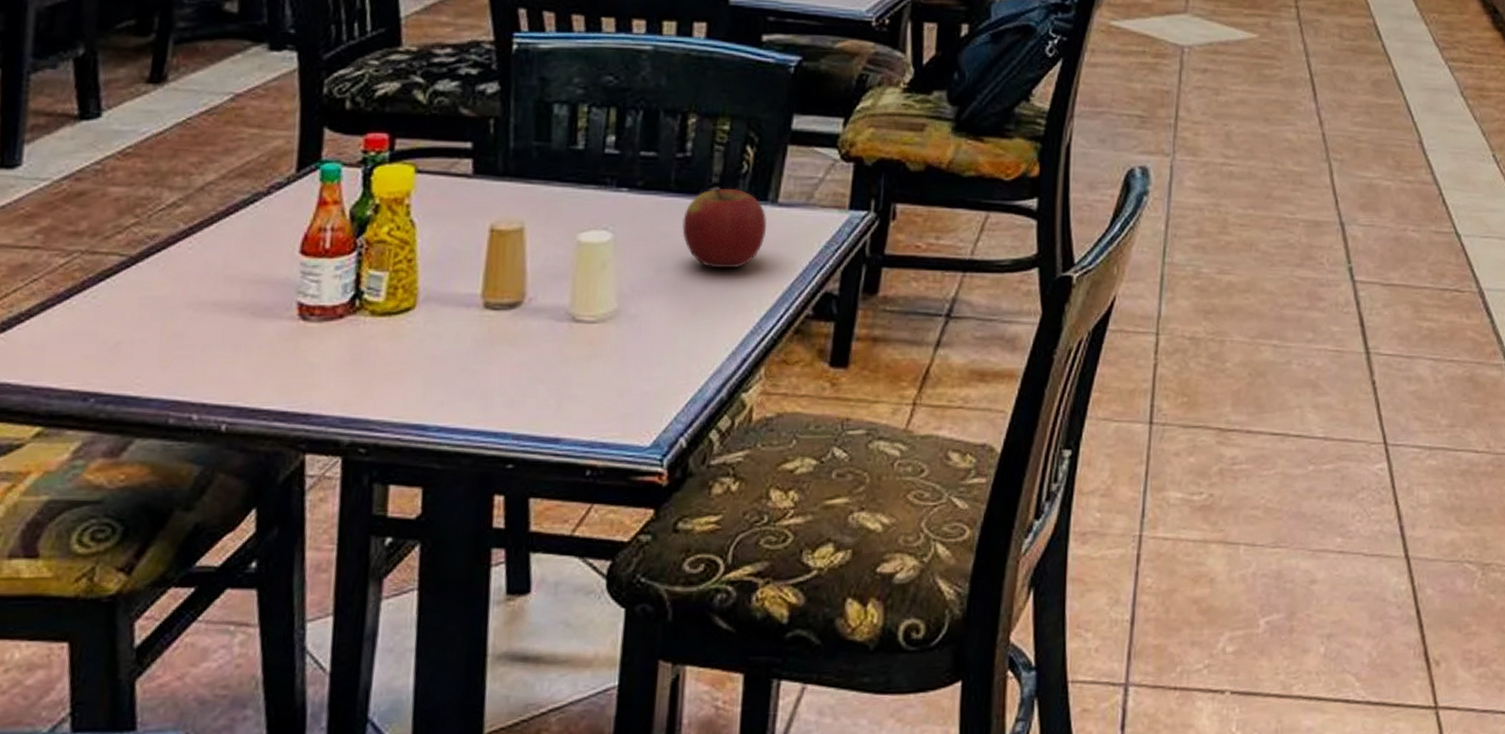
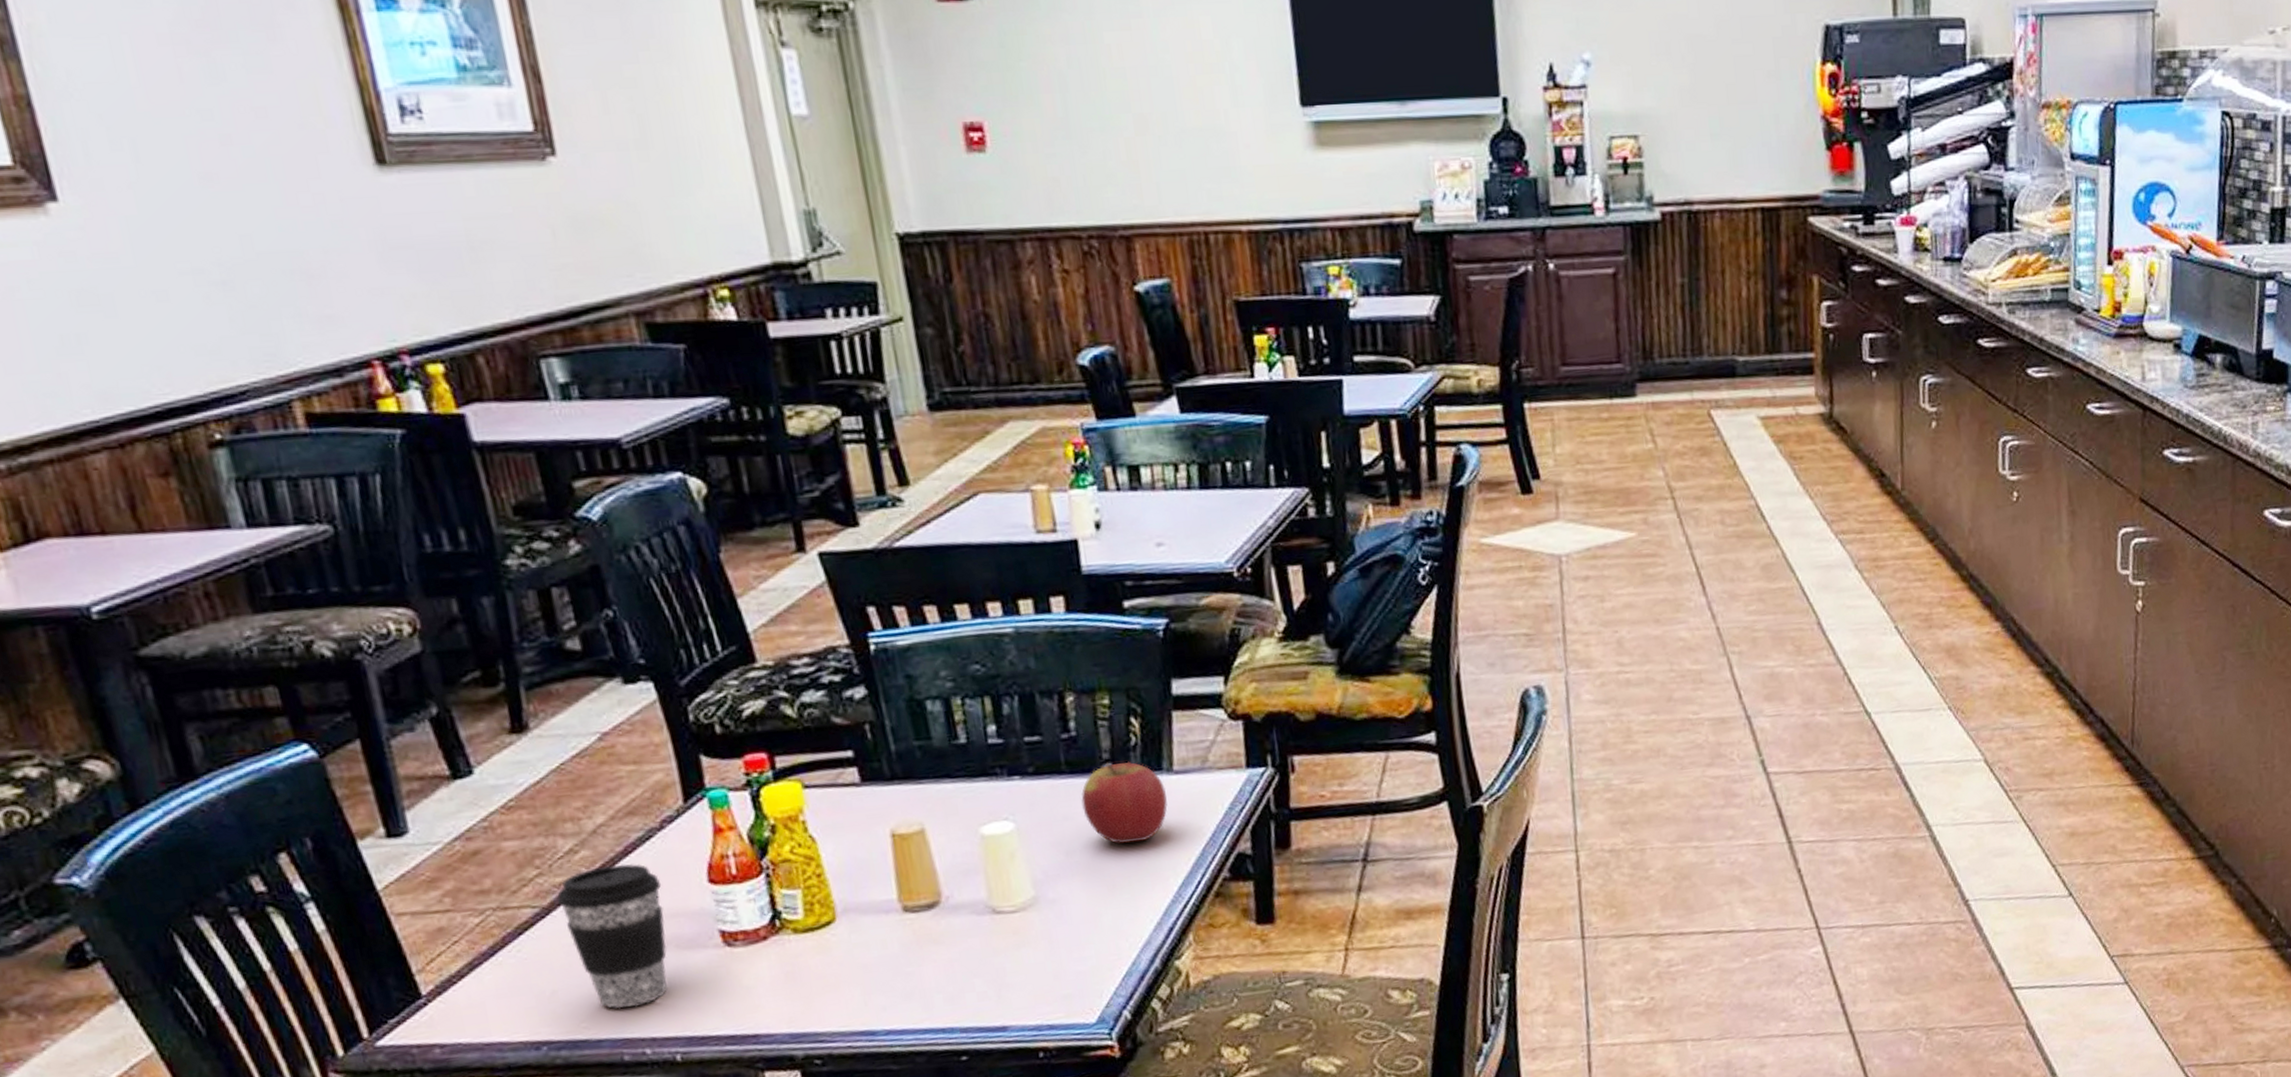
coffee cup: none [147,223,254,369] -> present [557,863,667,1009]

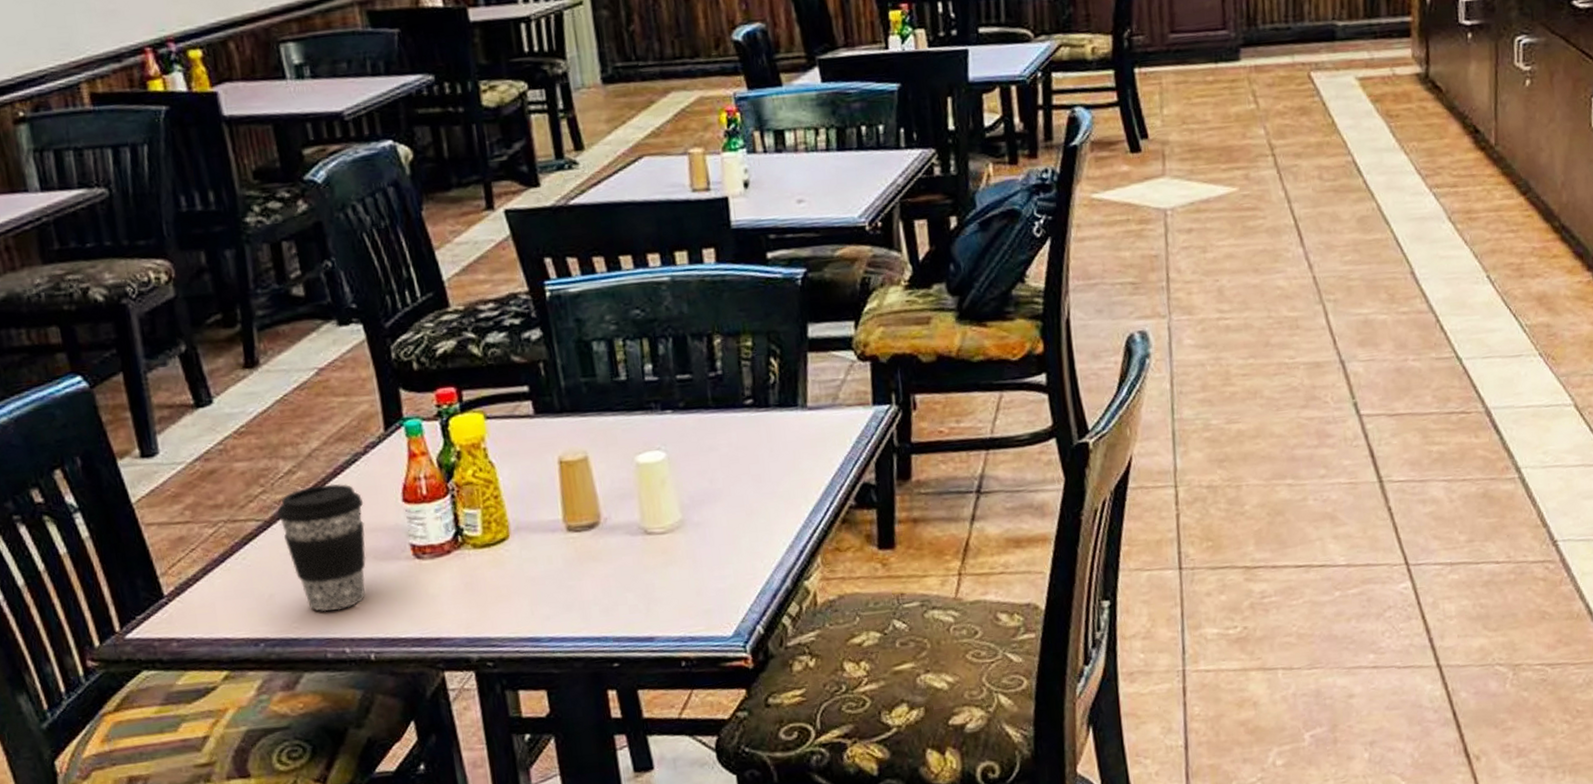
apple: present [1081,761,1168,844] -> none [725,398,801,473]

